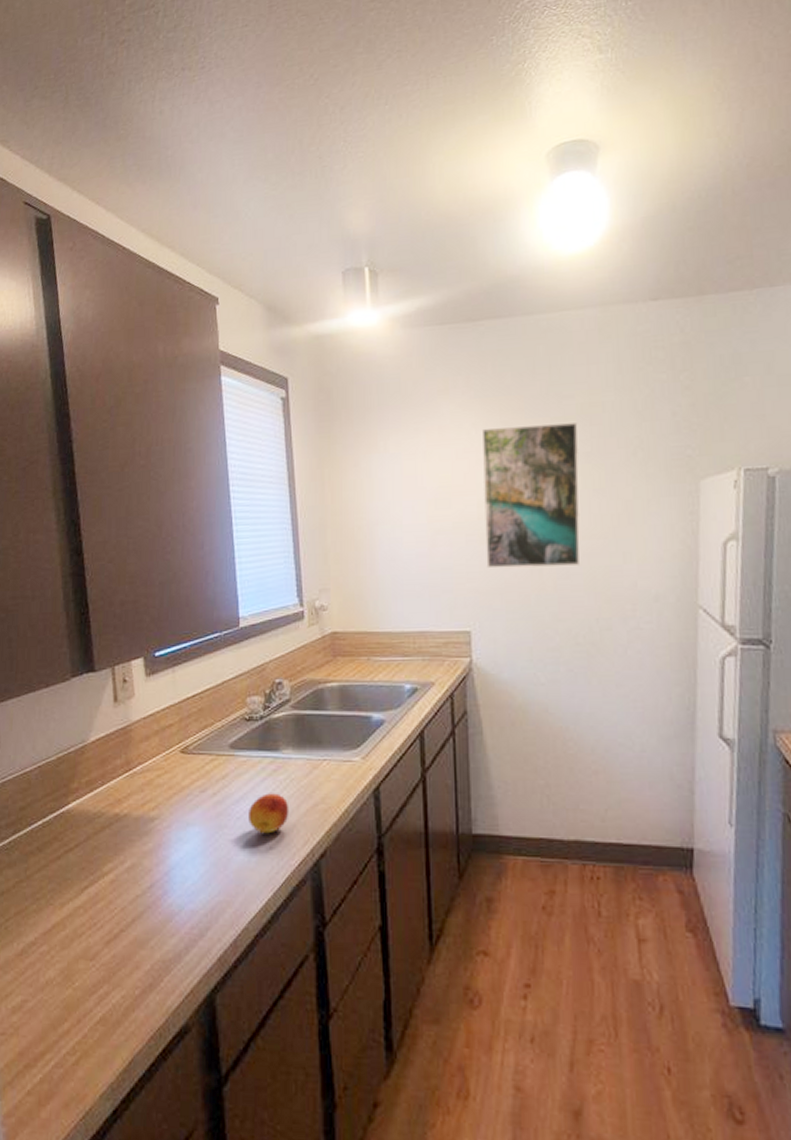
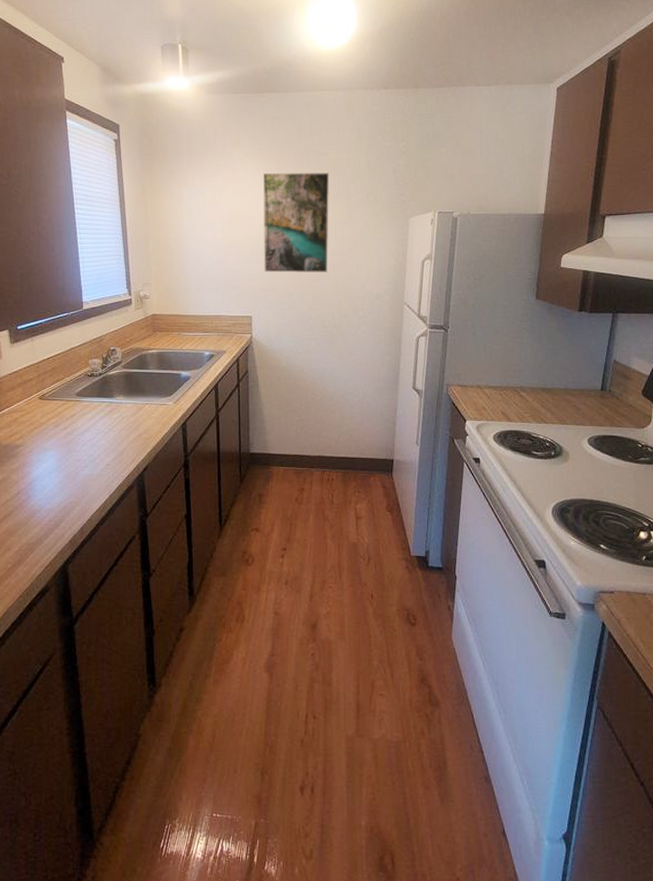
fruit: present [249,793,289,834] -> none [91,427,121,455]

